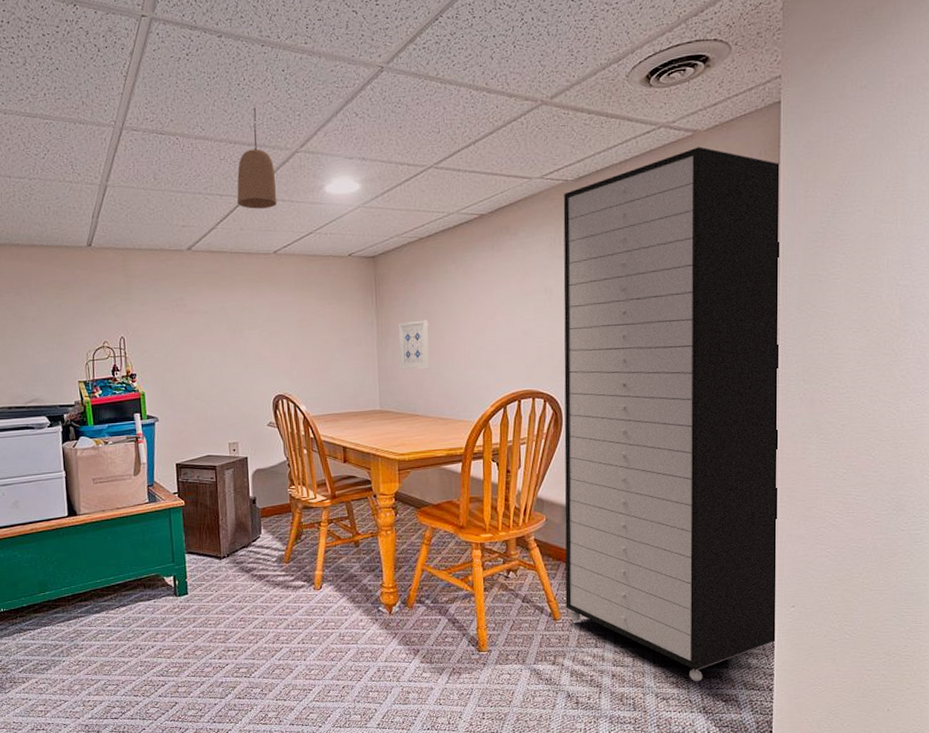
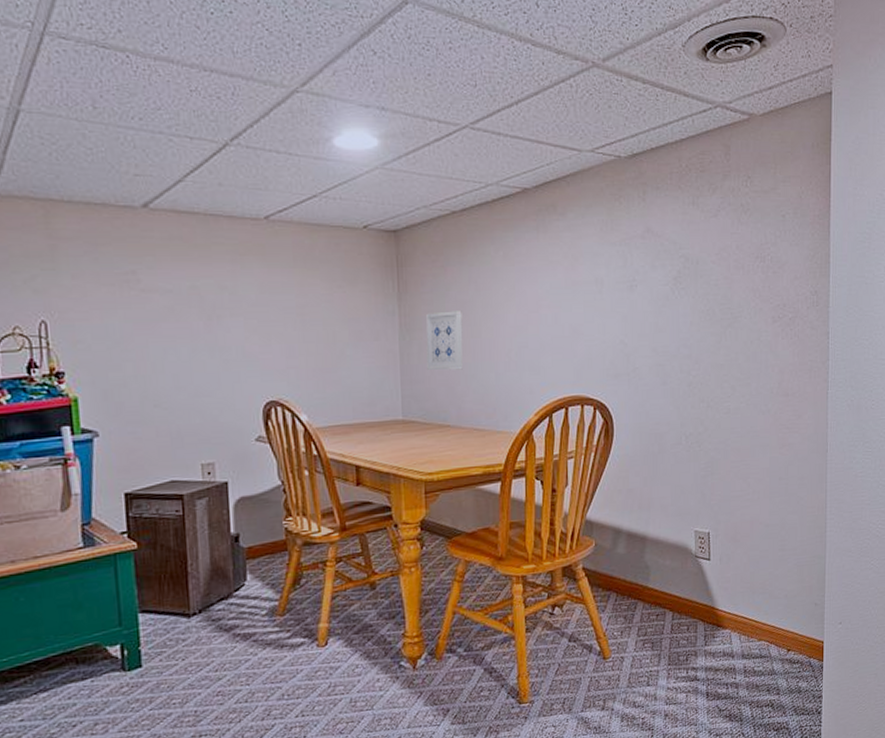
pendant light: present [236,107,277,209] -> none [213,27,270,160]
storage cabinet: present [563,146,781,682] -> none [615,132,832,713]

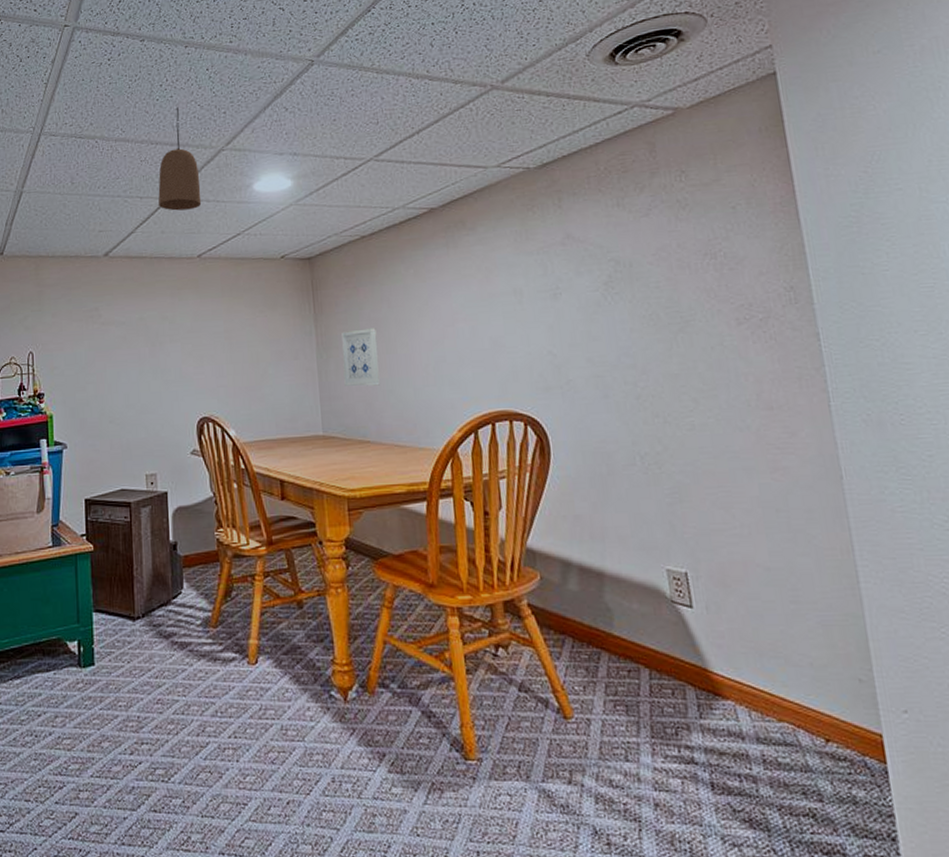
pendant light: none [213,27,270,160] -> present [158,107,202,211]

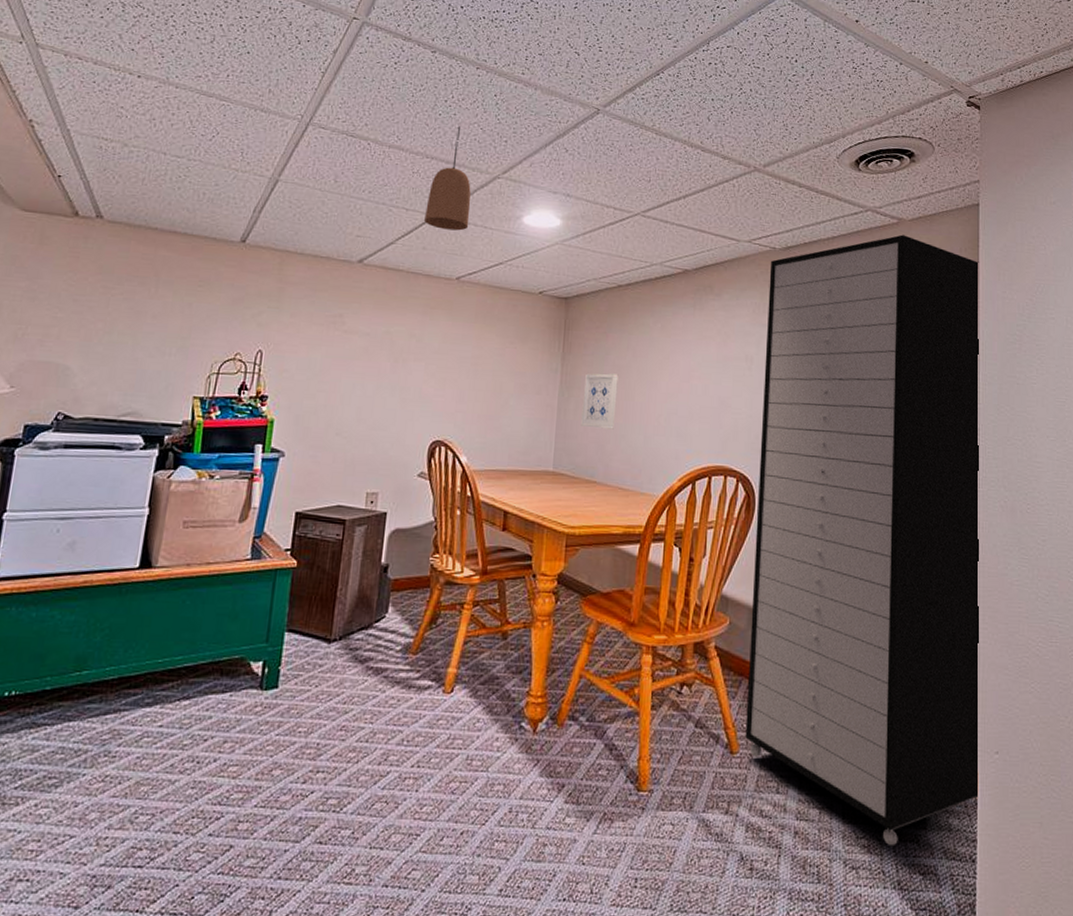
storage cabinet: none [526,125,888,821] -> present [745,234,980,847]

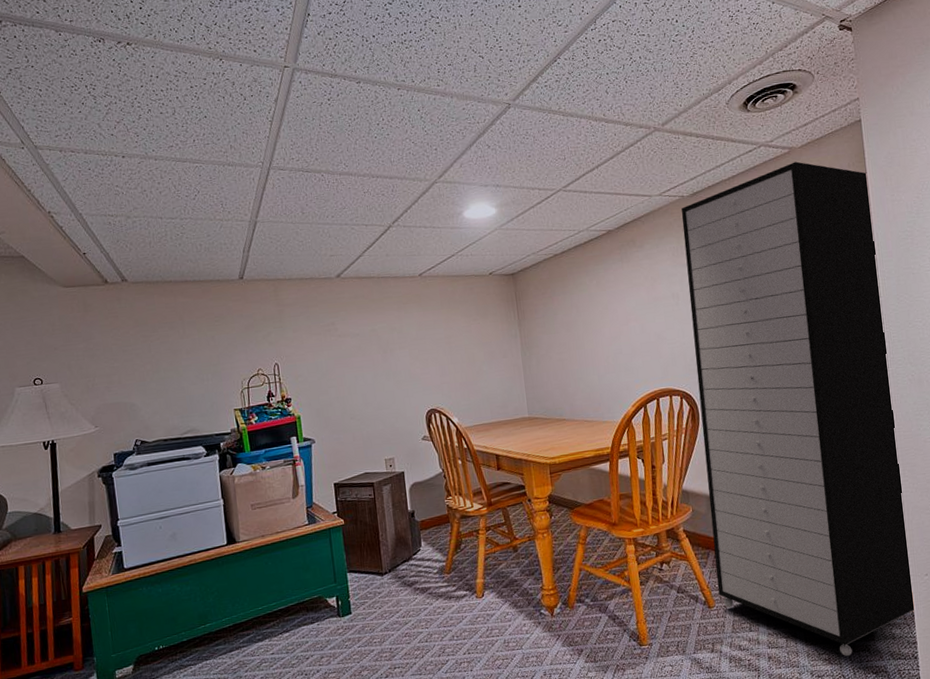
pendant light: present [423,126,471,231] -> none [381,144,420,237]
wall art: present [581,373,619,430] -> none [540,329,572,377]

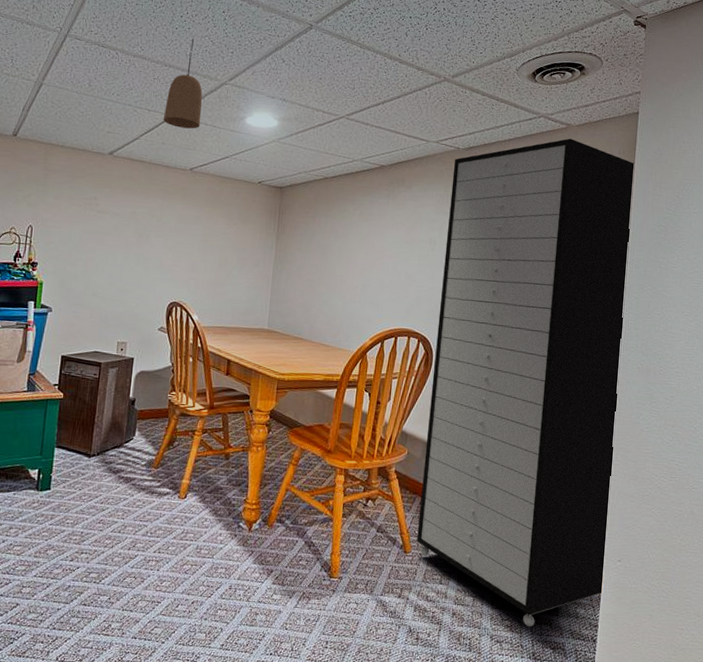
pendant light: none [381,144,420,237] -> present [162,39,203,129]

